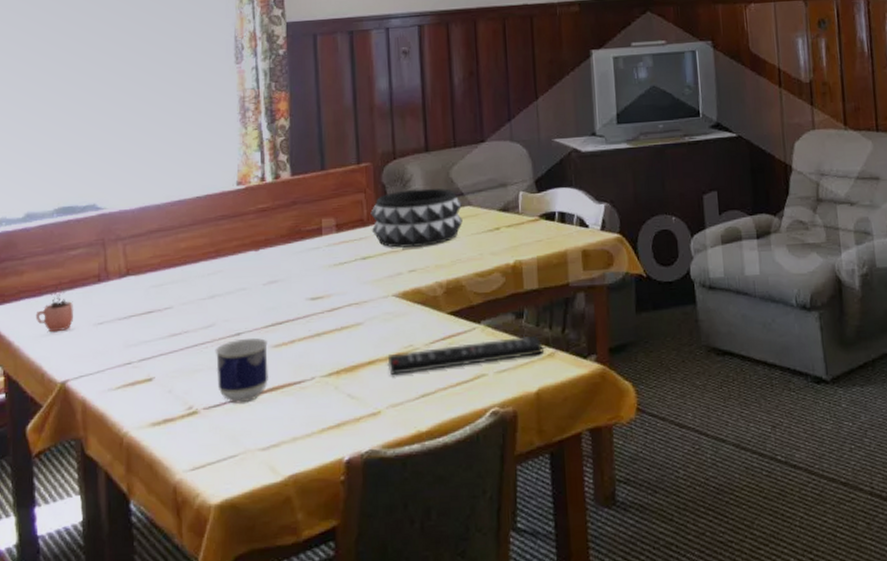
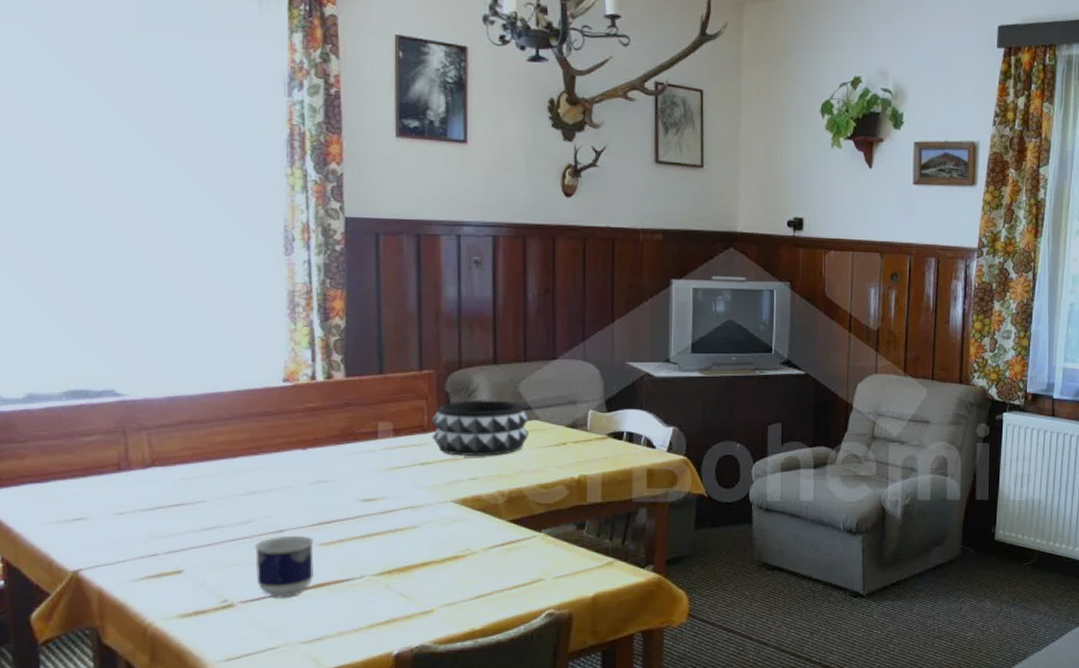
cocoa: present [35,281,73,333] -> none [41,468,87,520]
remote control: present [387,335,543,375] -> none [443,545,602,576]

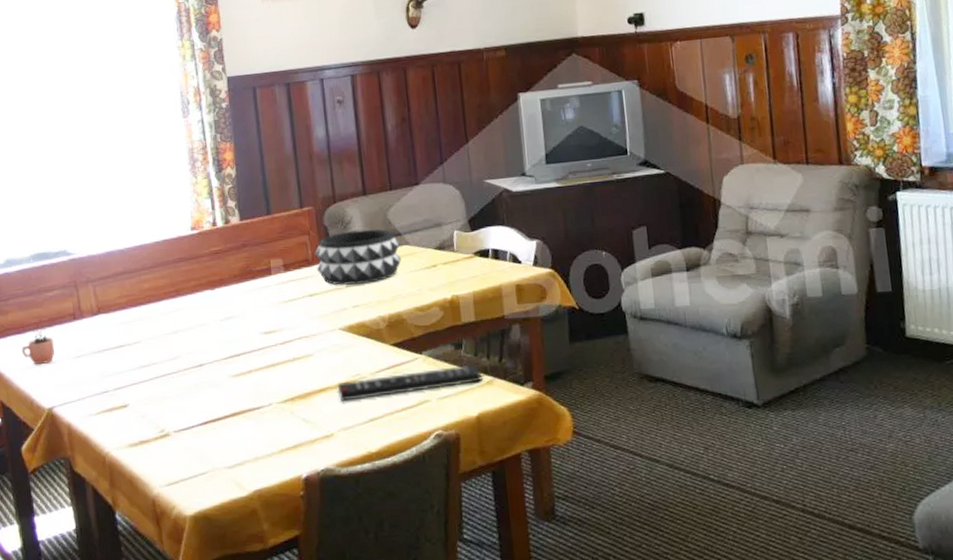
cocoa: none [41,468,87,520] -> present [21,320,54,365]
cup: present [254,535,314,598] -> none [181,368,230,427]
remote control: none [443,545,602,576] -> present [337,364,482,401]

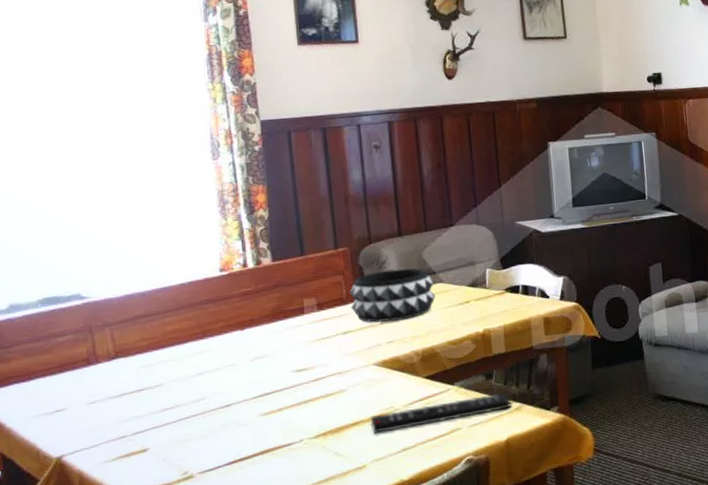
cocoa: present [21,320,54,365] -> none [26,366,65,413]

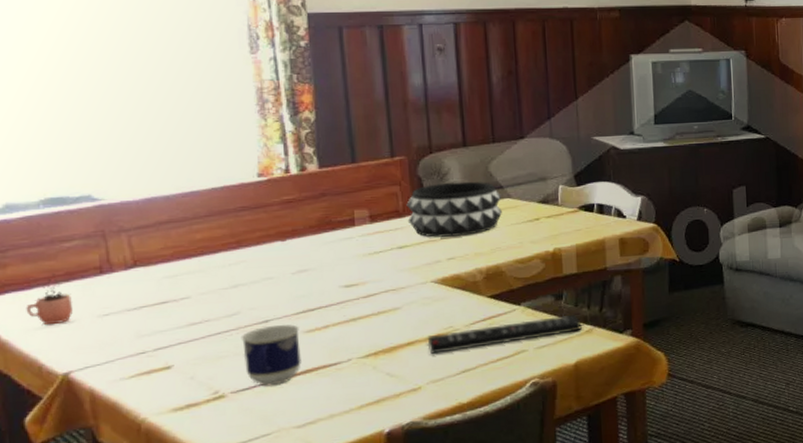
cocoa: none [26,366,65,413] -> present [26,274,73,325]
cup: none [206,408,259,467] -> present [240,324,301,386]

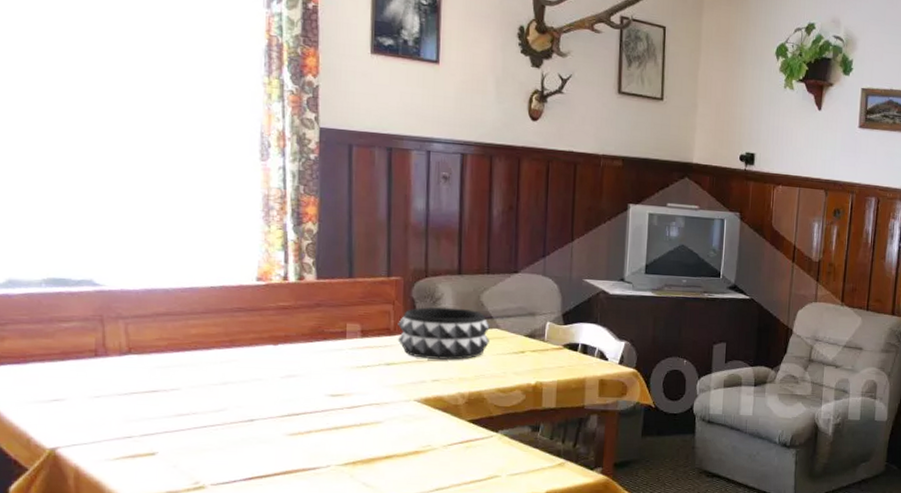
cocoa: present [26,274,73,325] -> none [20,352,65,401]
cup: present [240,324,301,386] -> none [225,424,283,483]
remote control: present [427,314,582,354] -> none [404,446,555,470]

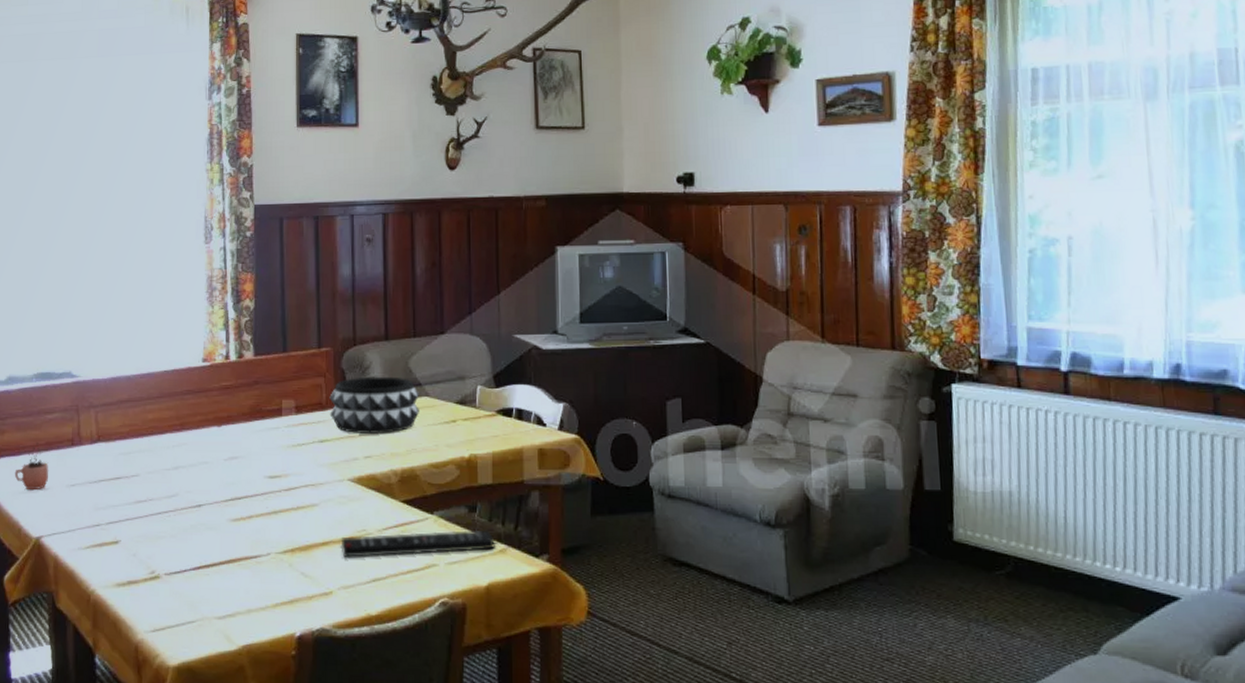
cocoa: none [20,352,65,401] -> present [14,443,49,491]
remote control: none [404,446,555,470] -> present [341,529,495,558]

